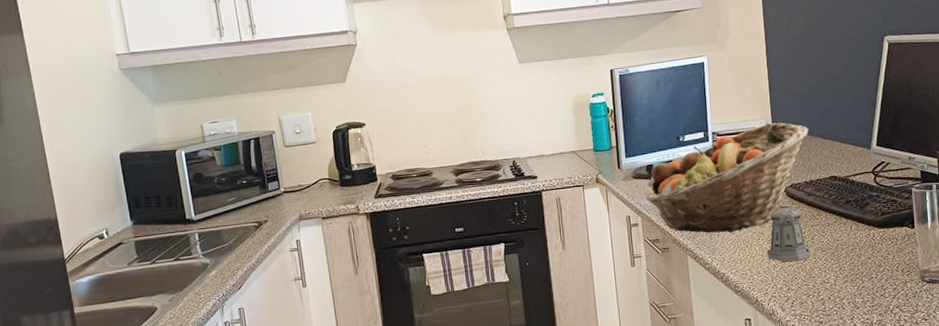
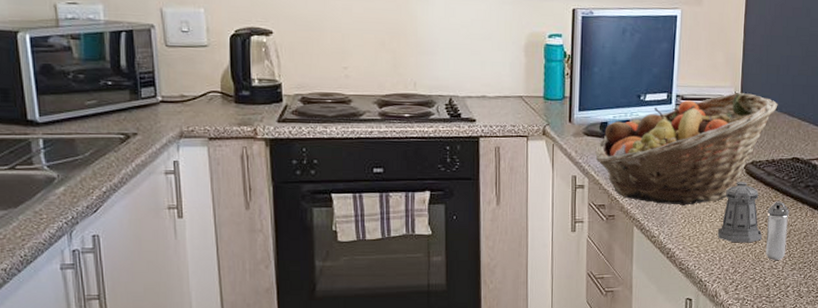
shaker: none [812,218,836,275] -> present [765,201,790,260]

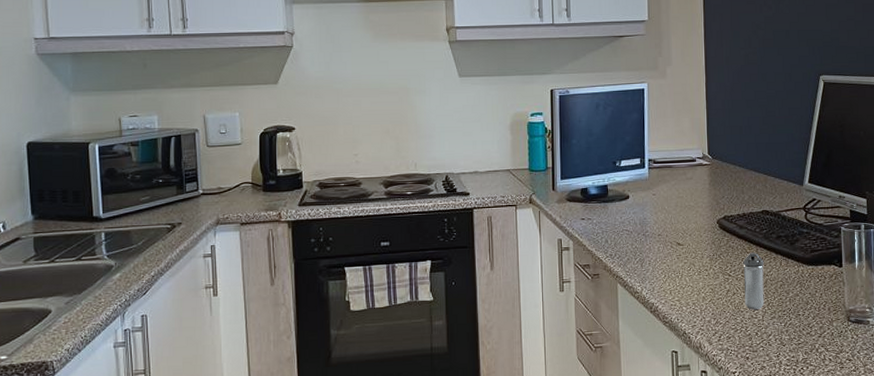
fruit basket: present [595,93,778,206] -> none [578,153,744,262]
pepper shaker: present [717,182,762,243] -> none [697,236,740,295]

